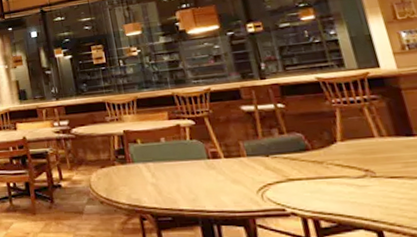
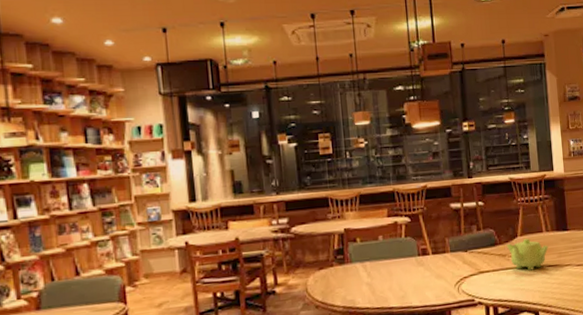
teapot: none [321,144,387,181] -> present [506,238,548,271]

